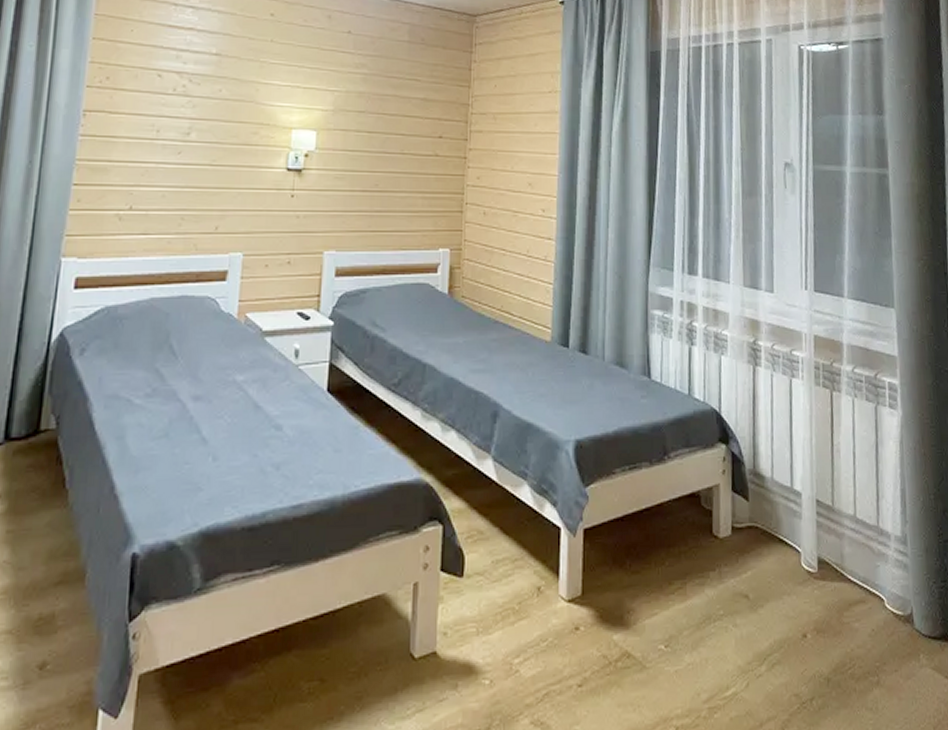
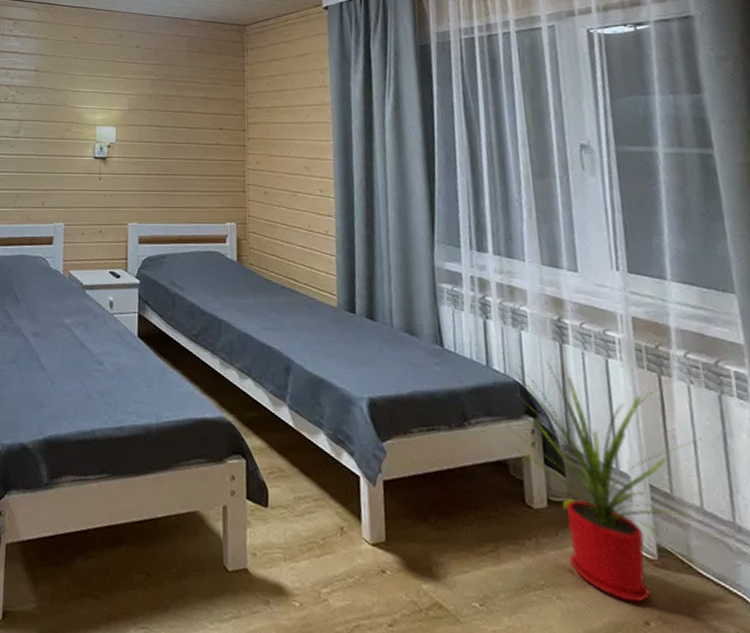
house plant: none [700,385,859,618] -> present [505,361,702,603]

